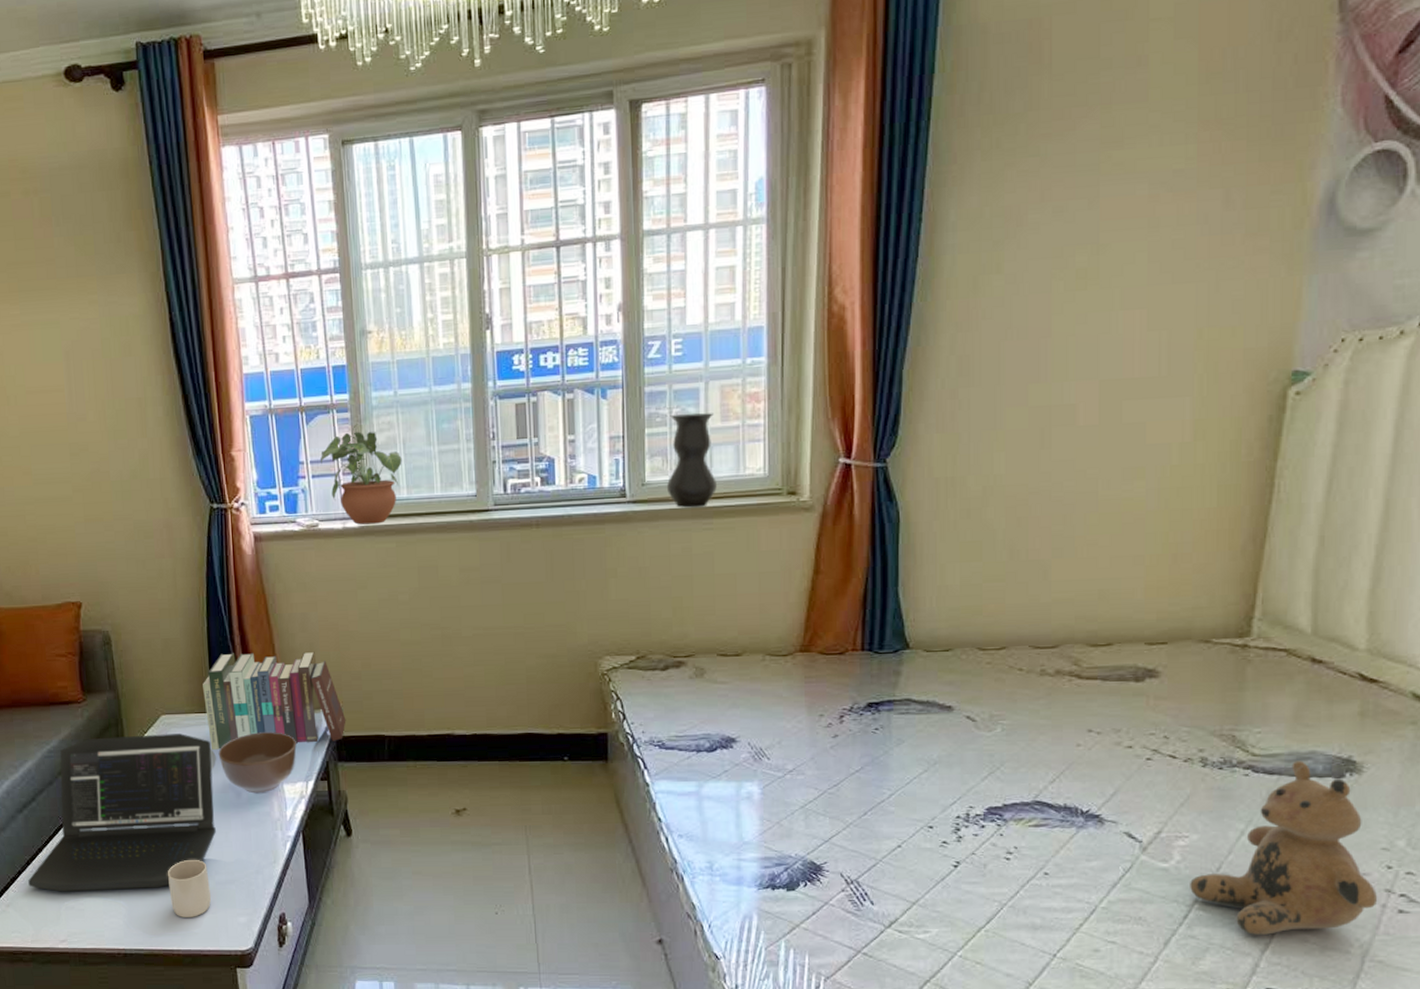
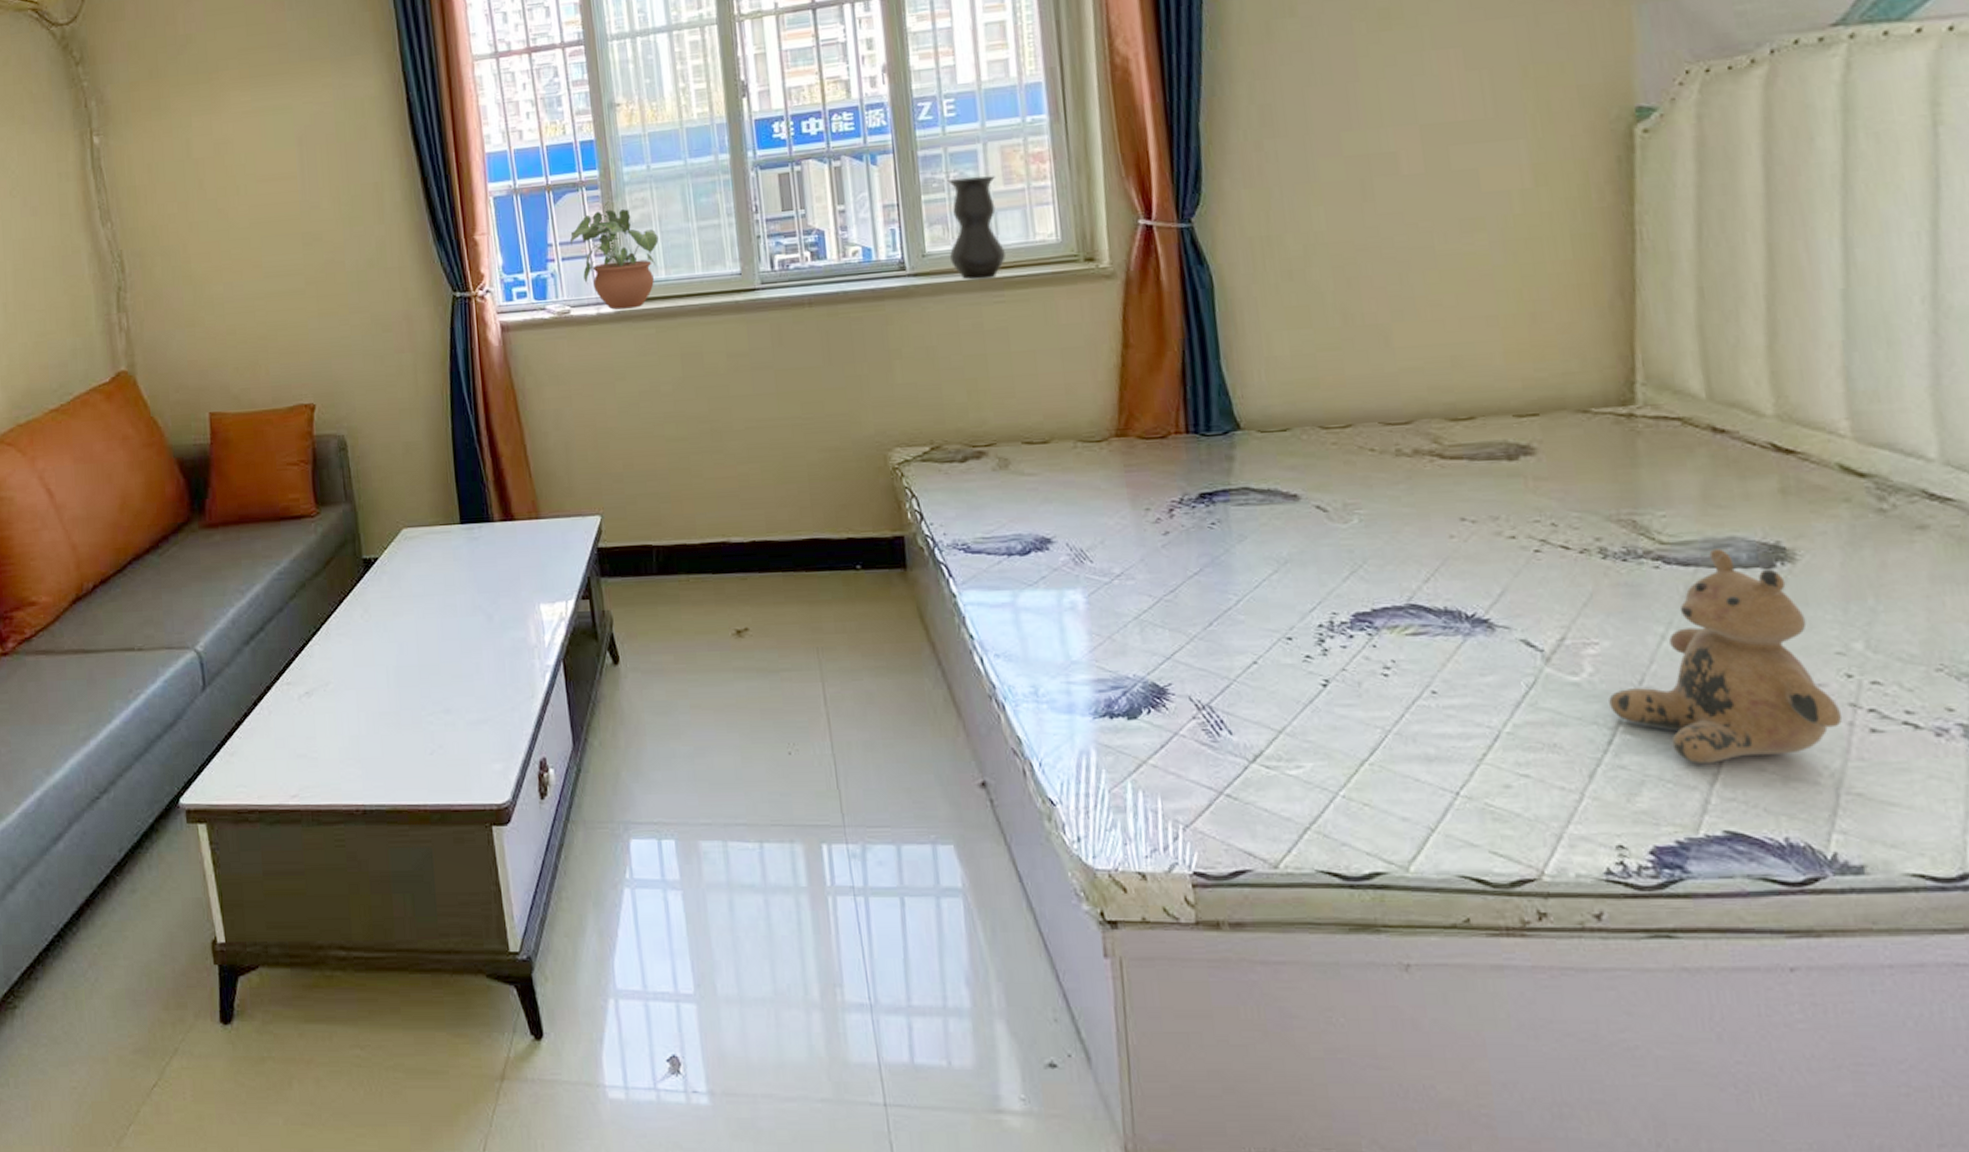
laptop: present [28,733,216,892] -> none [255,549,466,738]
mug: present [167,859,212,919] -> none [411,695,462,767]
books: present [203,651,346,751] -> none [448,451,608,568]
bowl: present [218,732,297,794] -> none [466,544,554,617]

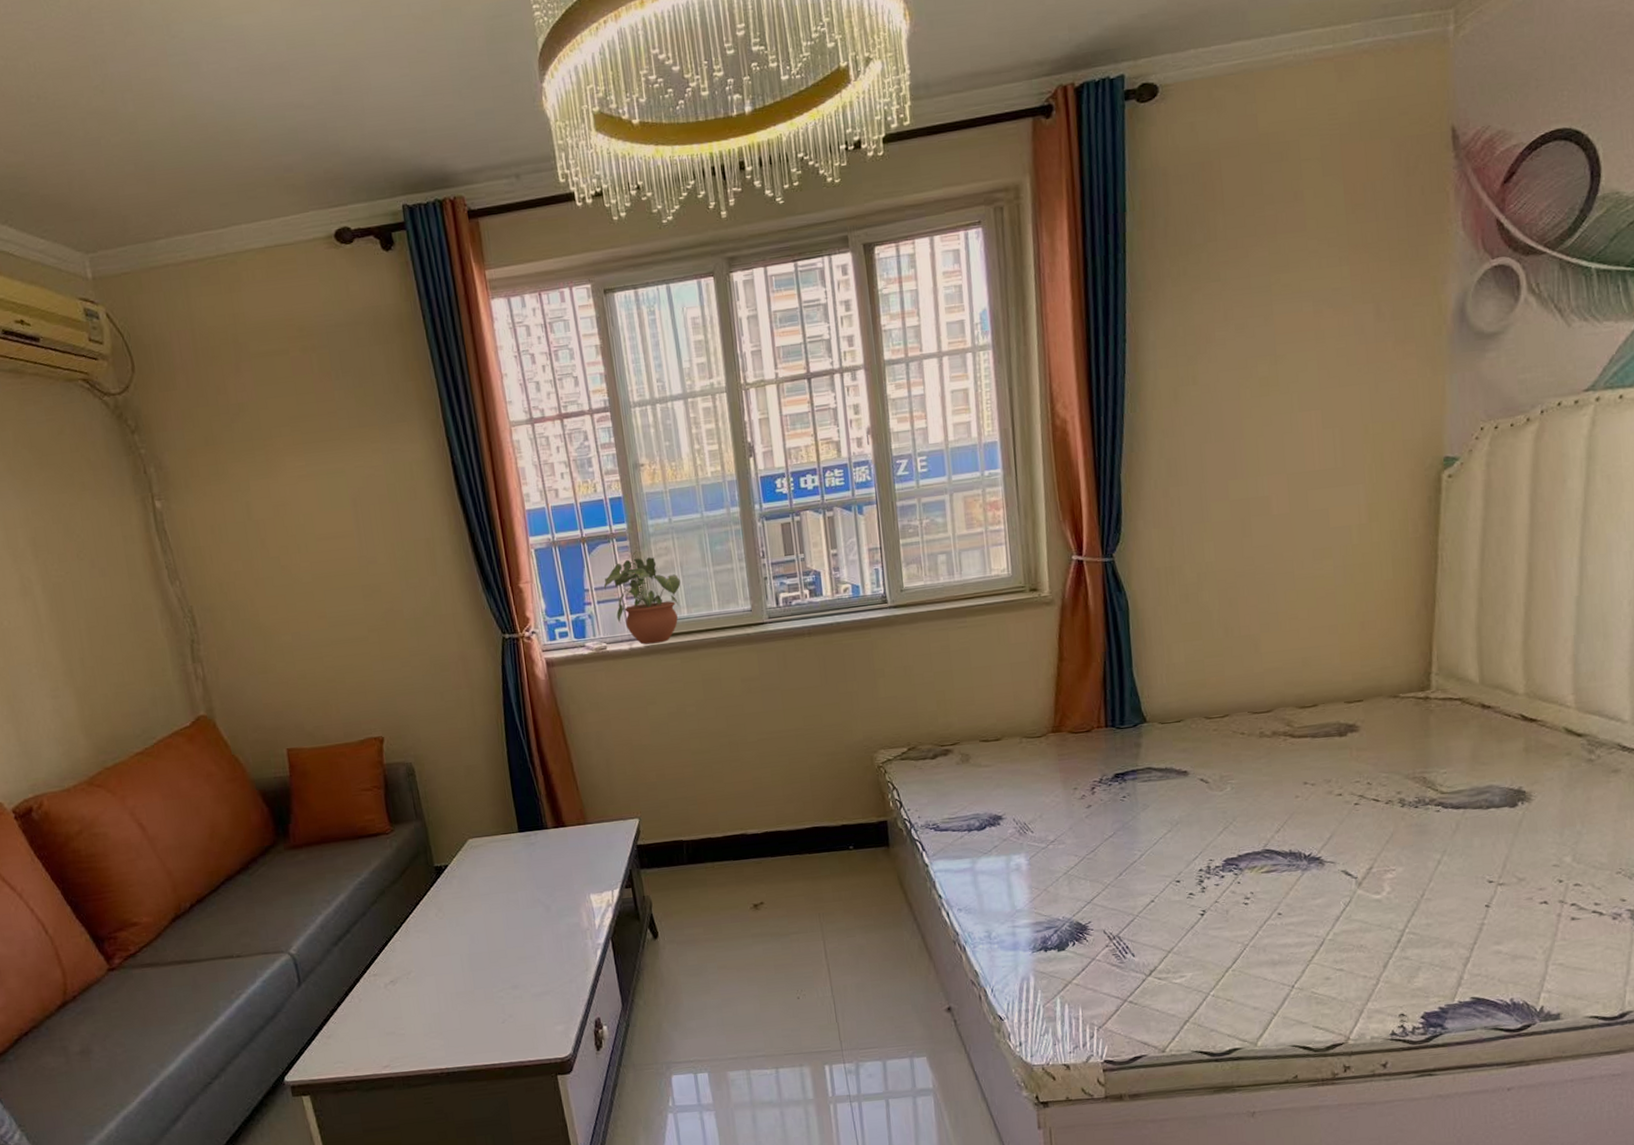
vase: present [947,176,1006,280] -> none [920,522,968,610]
teddy bear: present [1609,548,1843,763] -> none [1400,794,1554,951]

